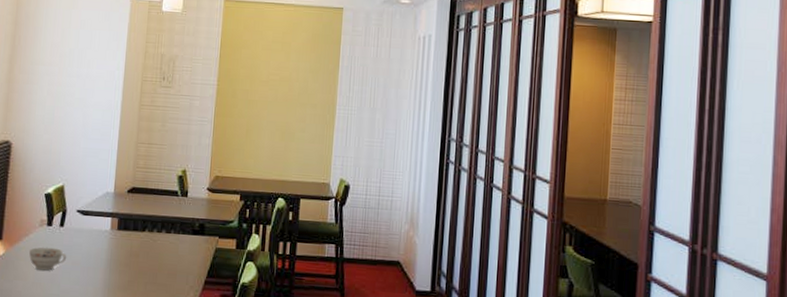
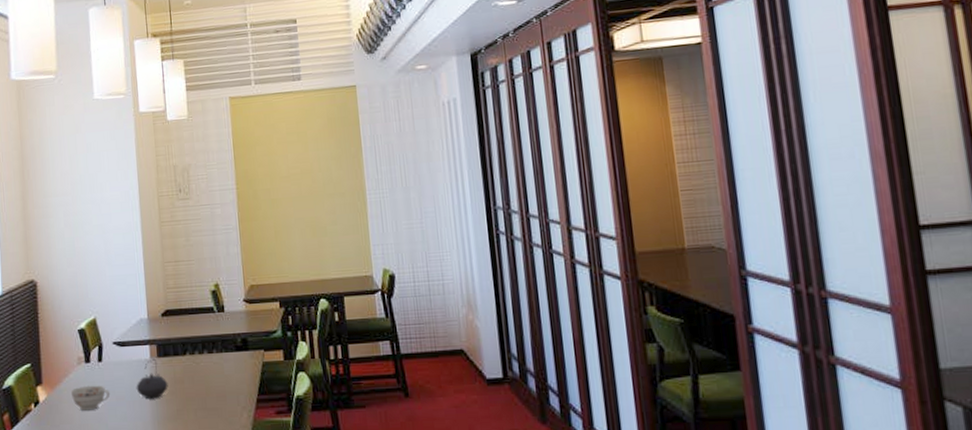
teapot: none [92,230,124,268] -> present [136,358,168,398]

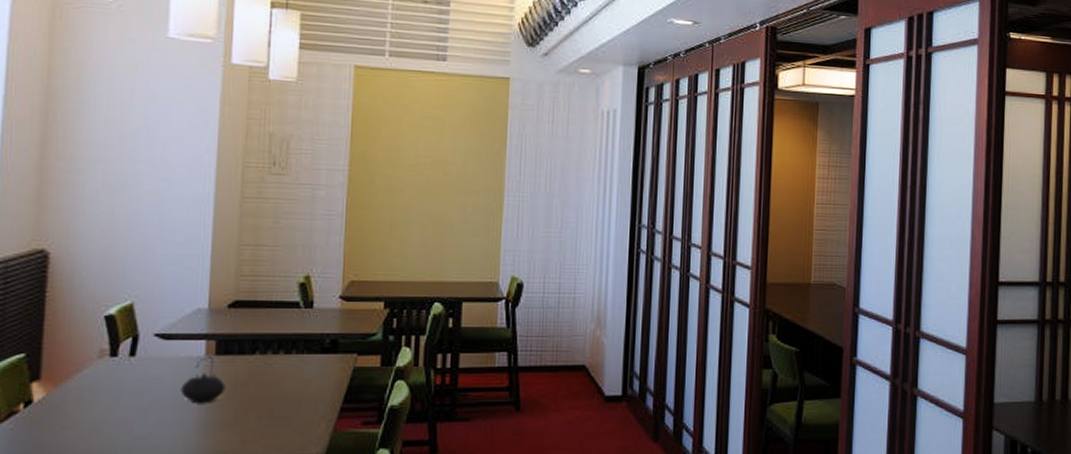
teacup: present [71,385,111,411] -> none [84,384,142,414]

